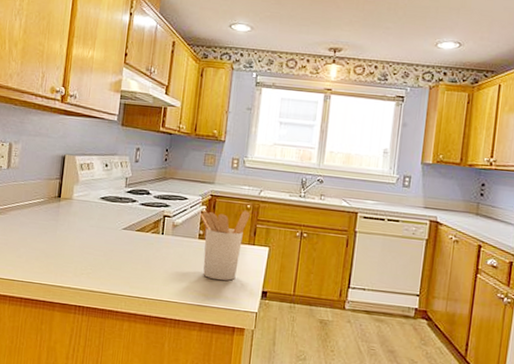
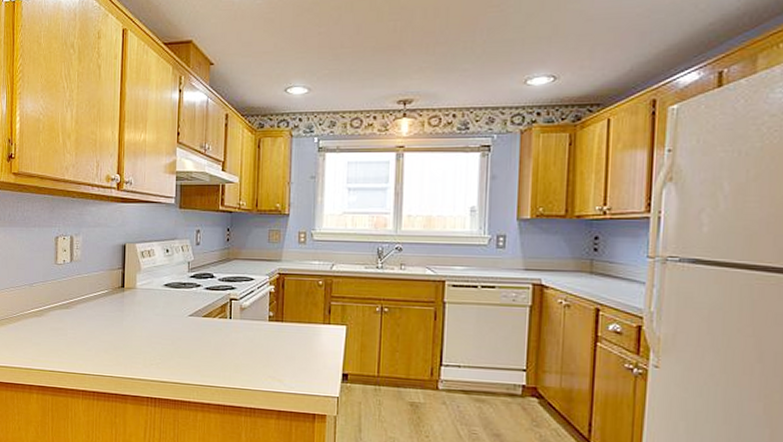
utensil holder: present [199,210,250,281] -> none [268,287,323,365]

